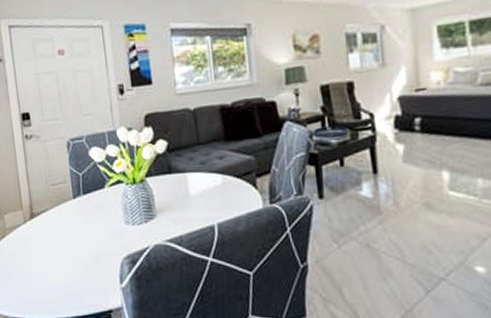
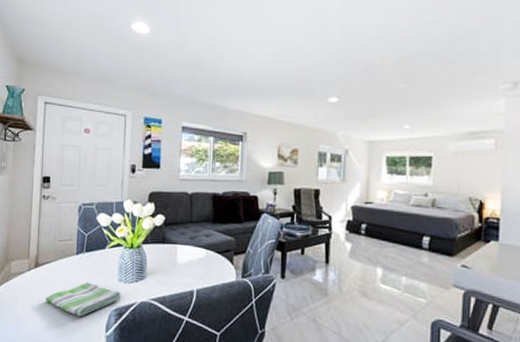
dish towel: none [48,228,131,268] -> present [46,282,121,316]

